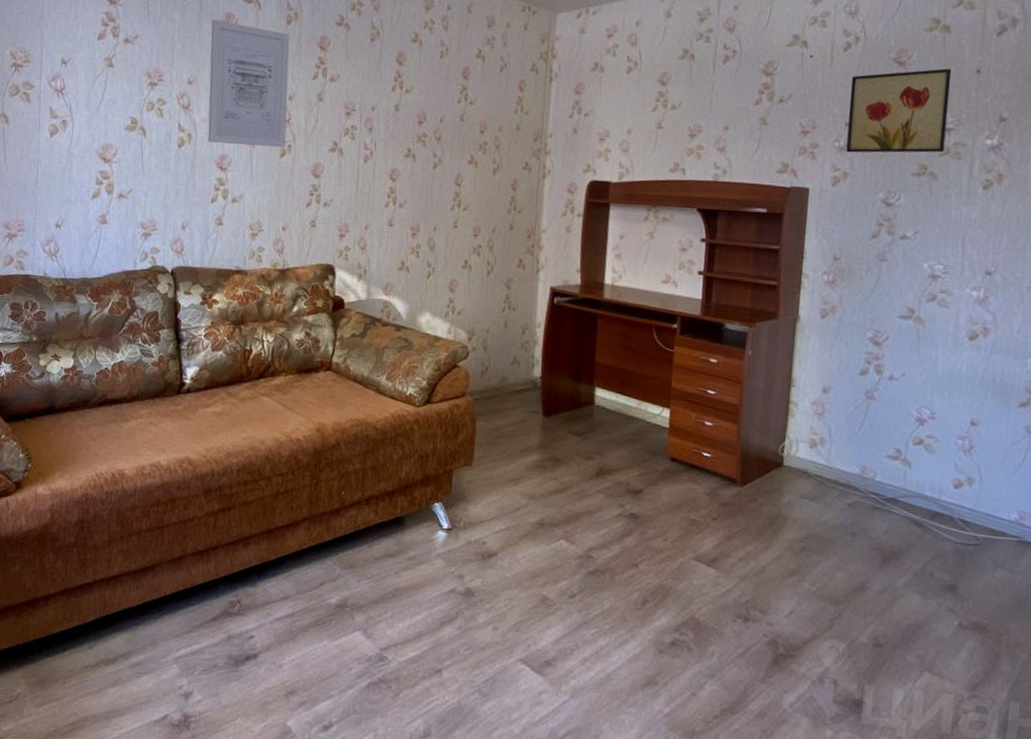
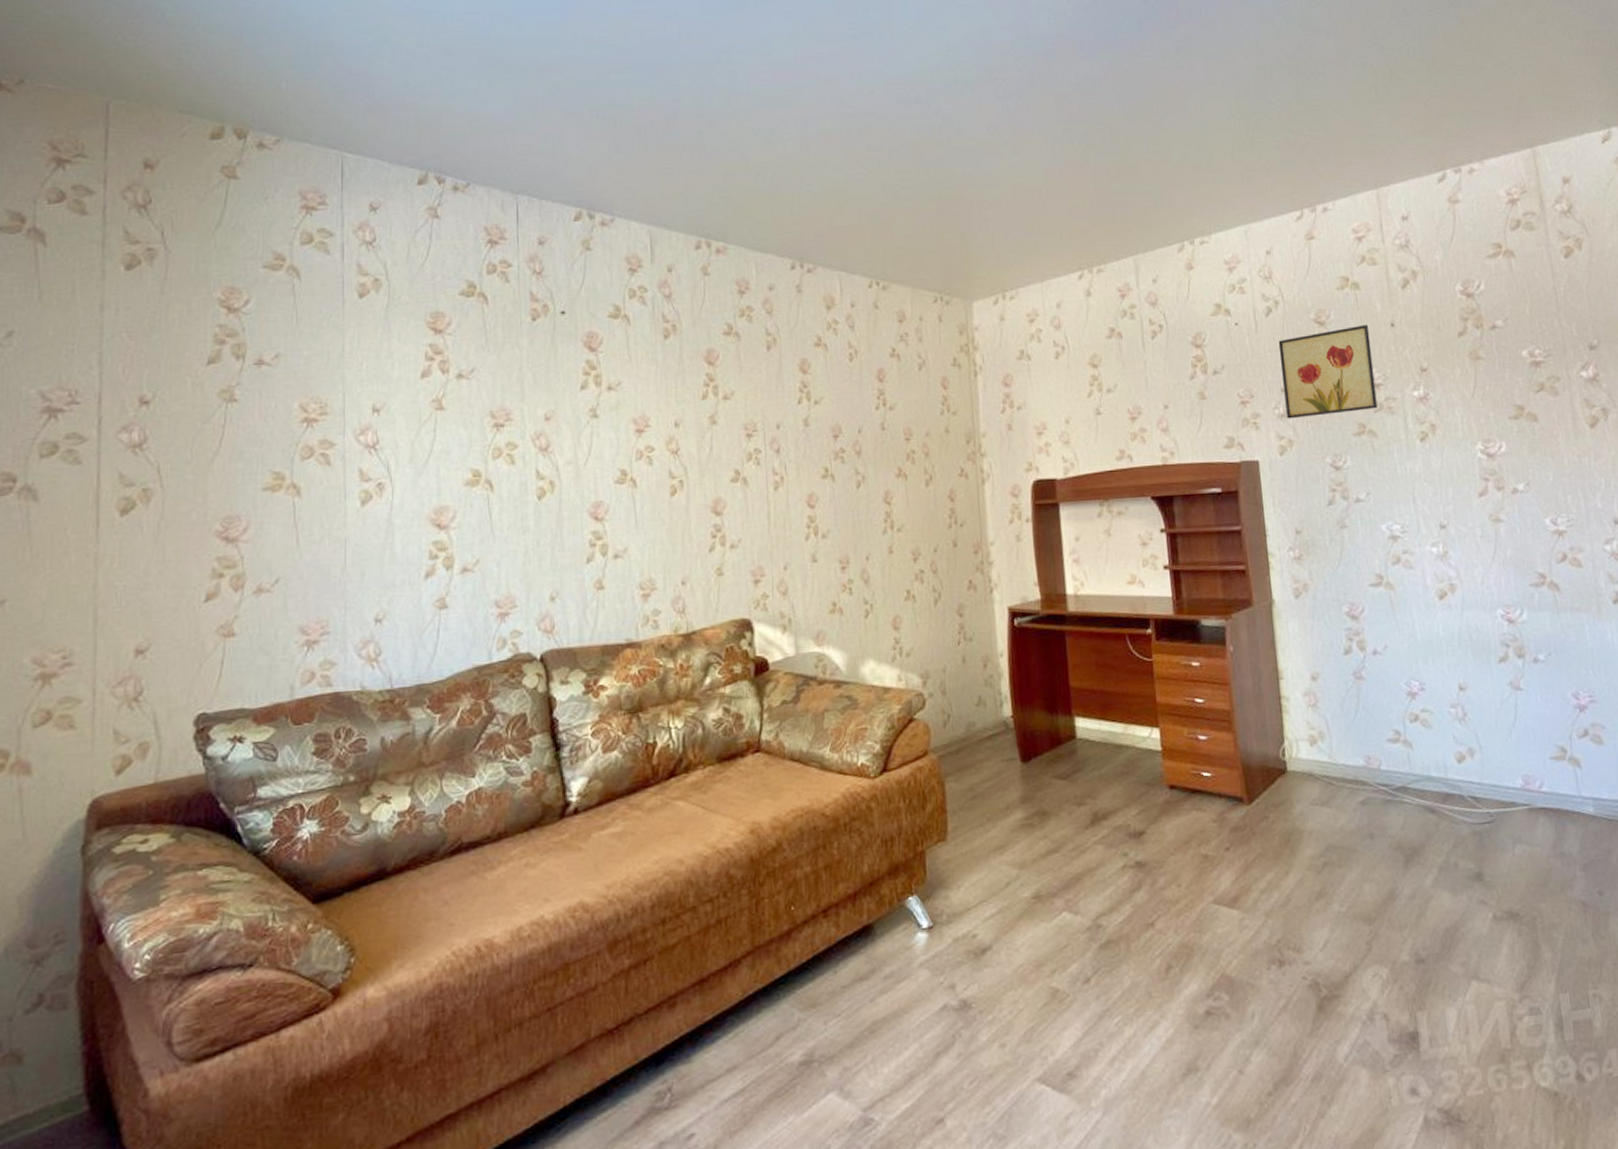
wall art: present [208,19,290,148] -> none [569,341,676,488]

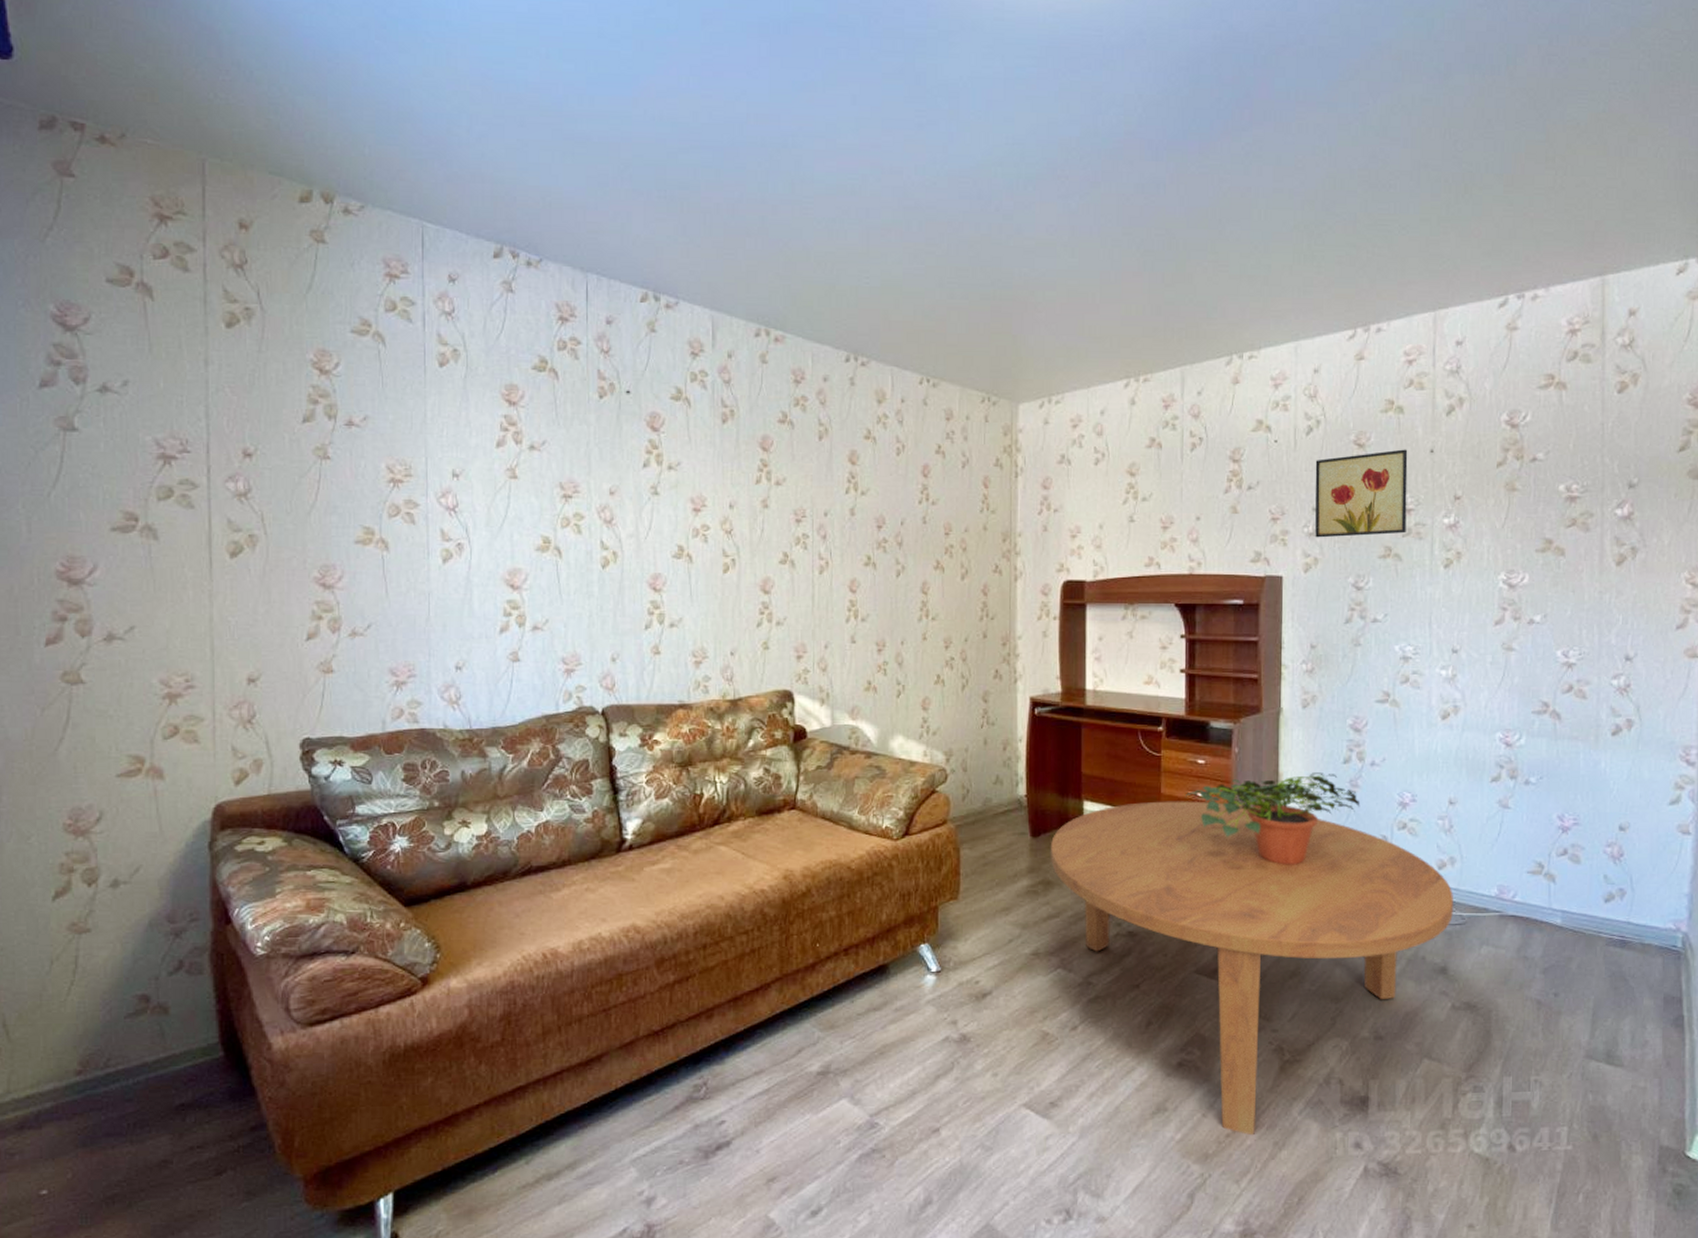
coffee table: none [1043,708,1480,1092] -> present [1051,801,1453,1136]
potted plant: none [1182,666,1368,772] -> present [1185,772,1361,865]

